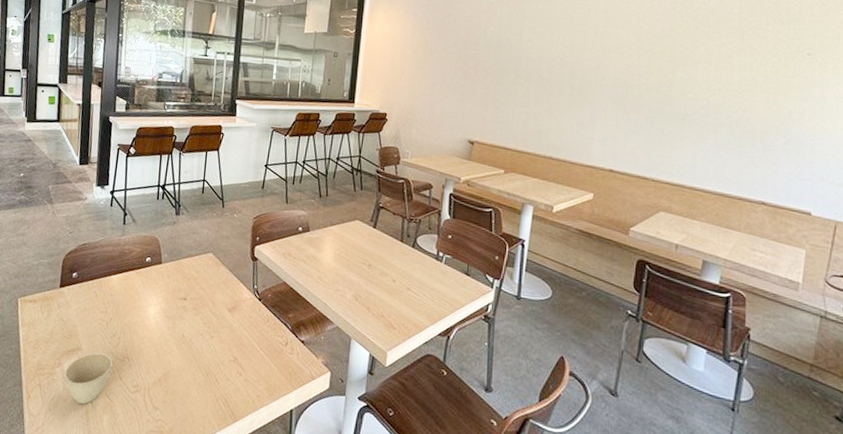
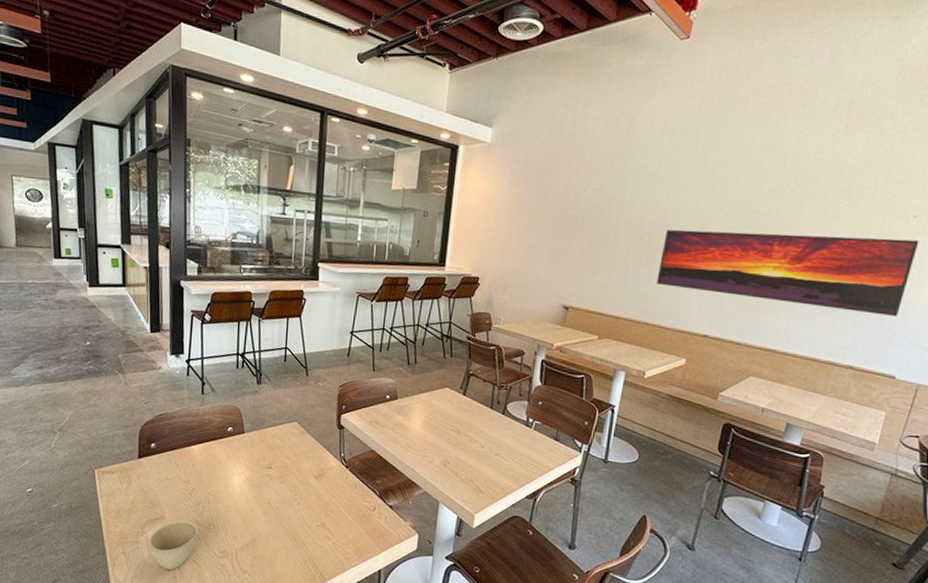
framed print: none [559,67,817,153] -> present [656,229,919,317]

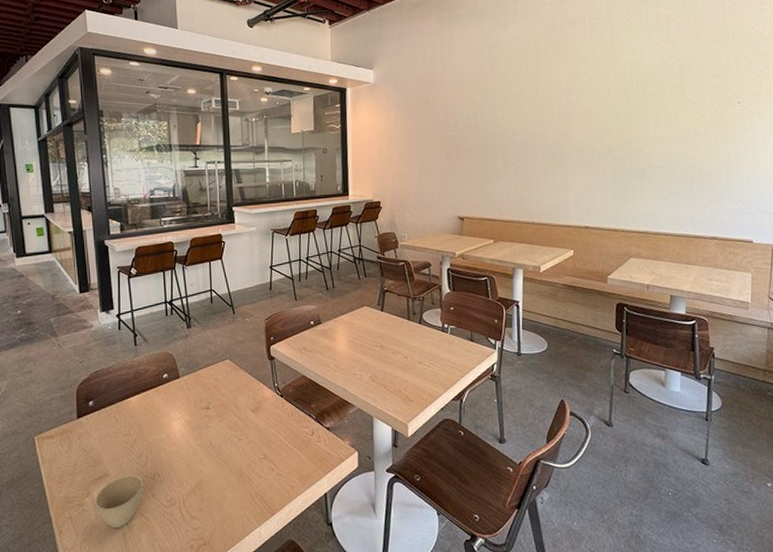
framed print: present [656,229,919,317] -> none [536,122,747,190]

